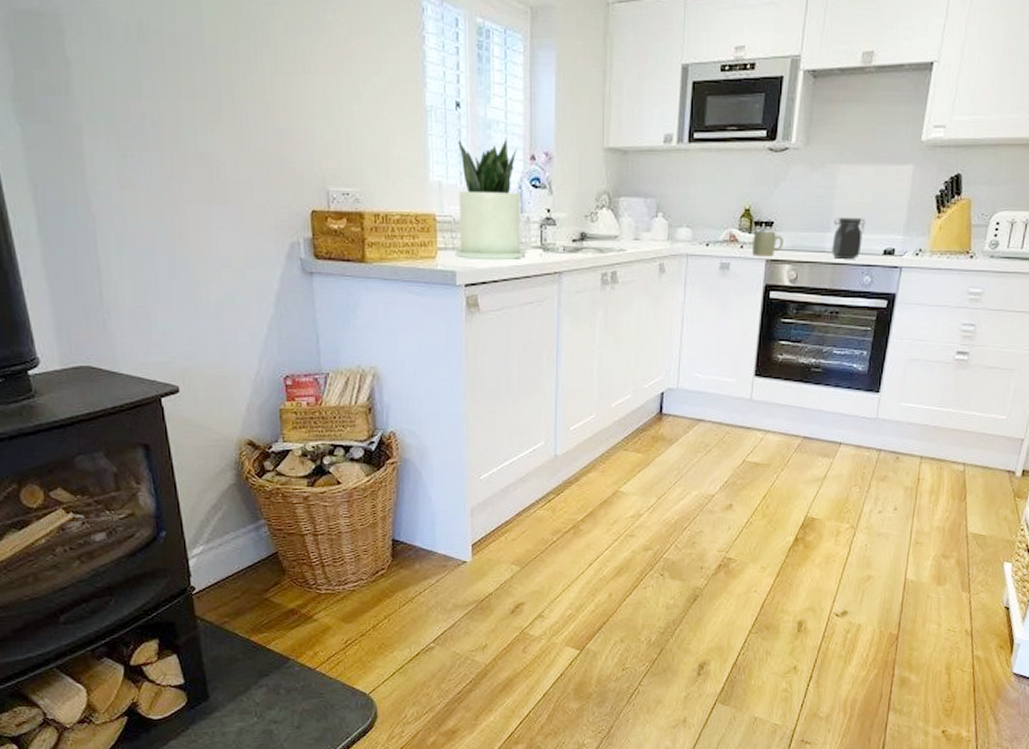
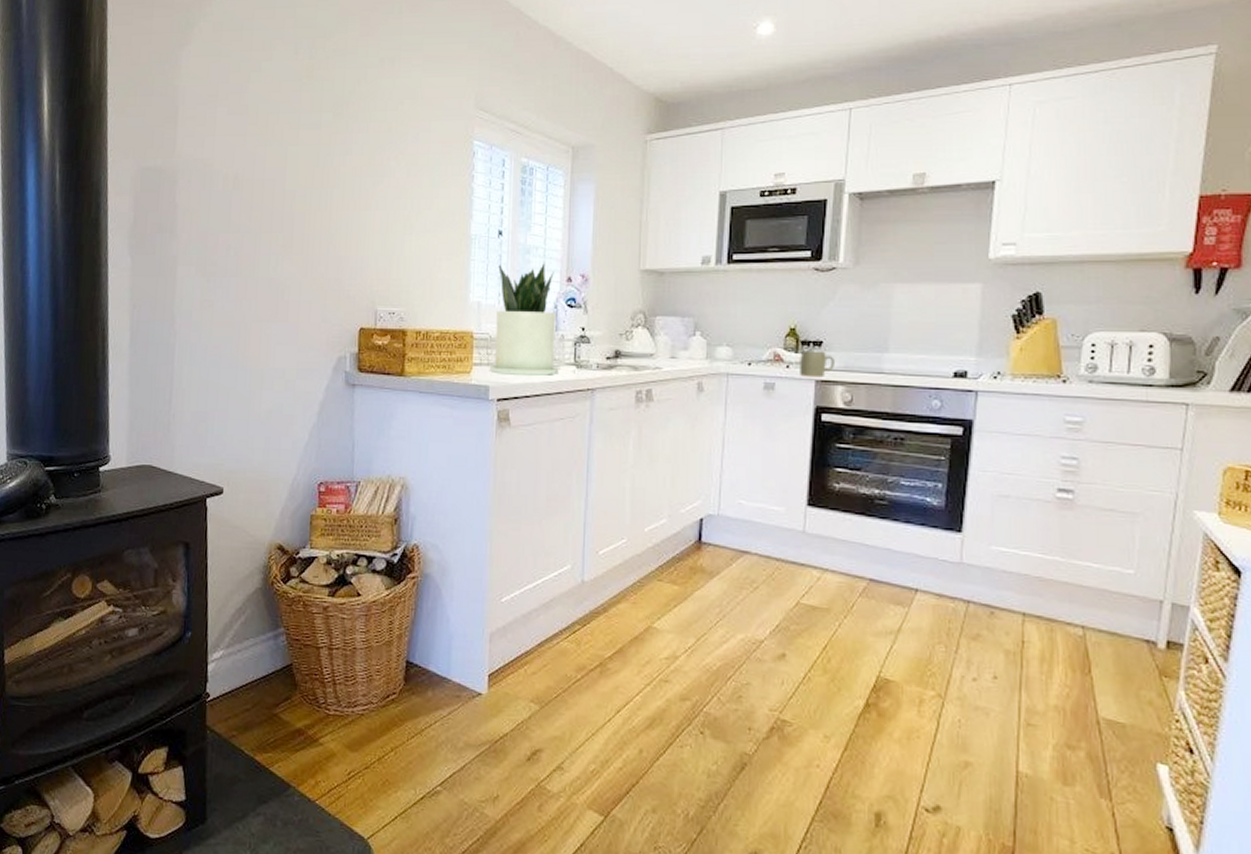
jar: present [831,216,866,259] -> none [891,336,930,381]

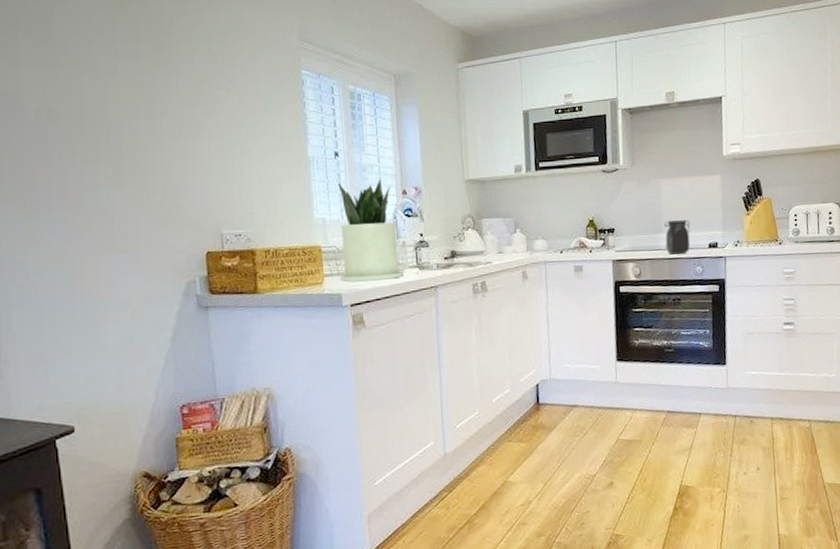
mug: present [800,350,834,377] -> none [599,236,625,259]
jar: none [891,336,930,381] -> present [663,219,691,255]

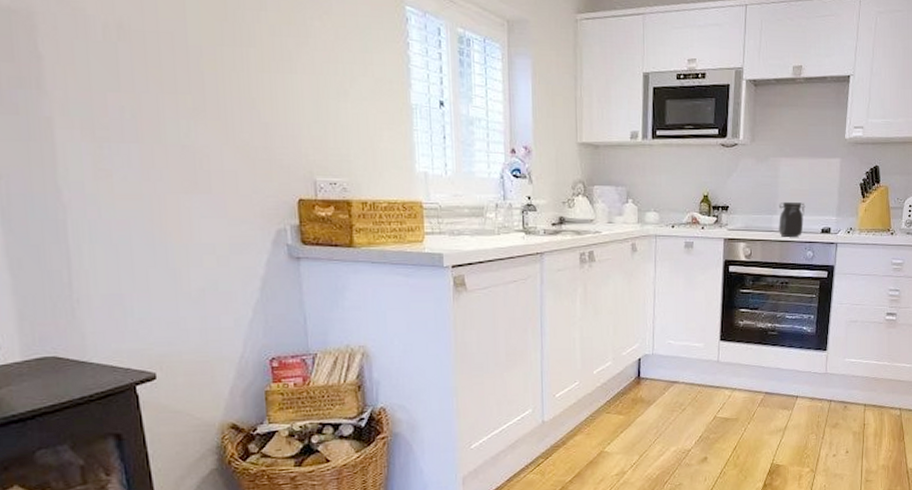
planter: present [338,179,405,282] -> none [441,135,510,242]

